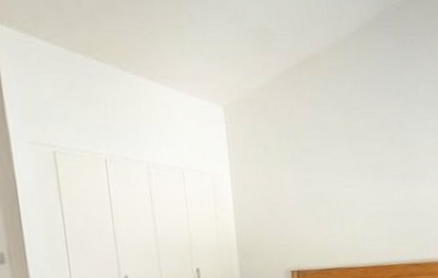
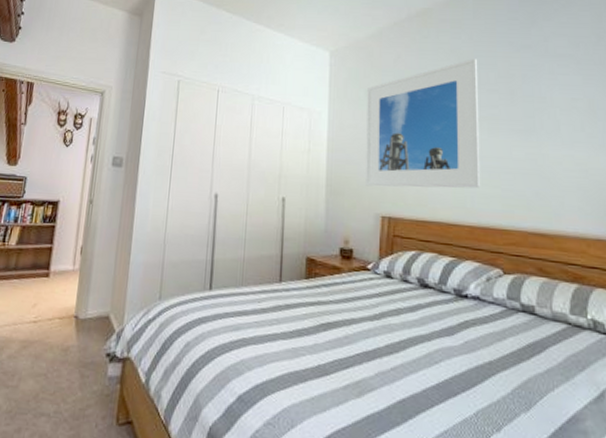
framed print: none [266,107,371,245] -> present [366,58,481,189]

